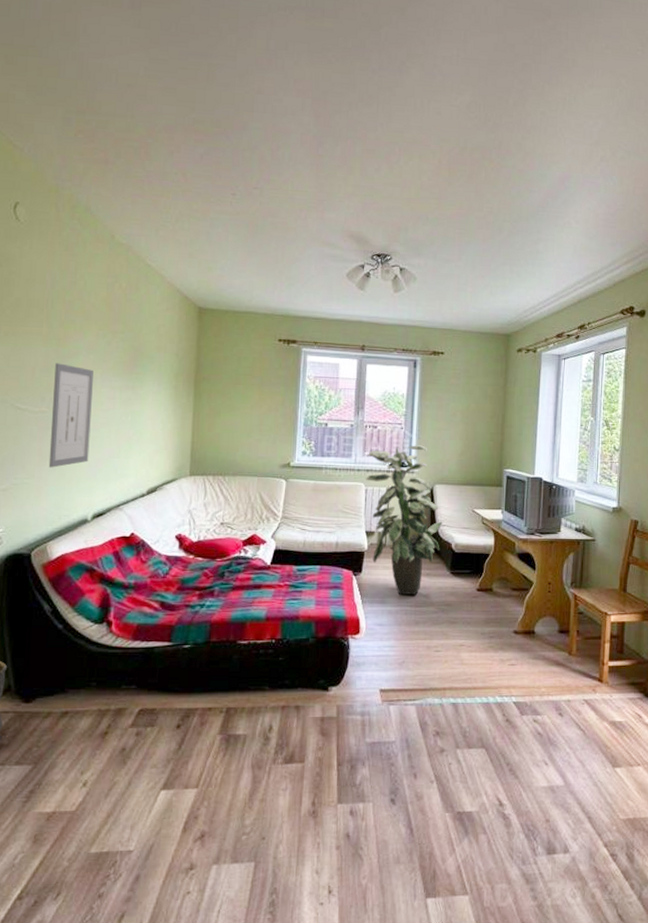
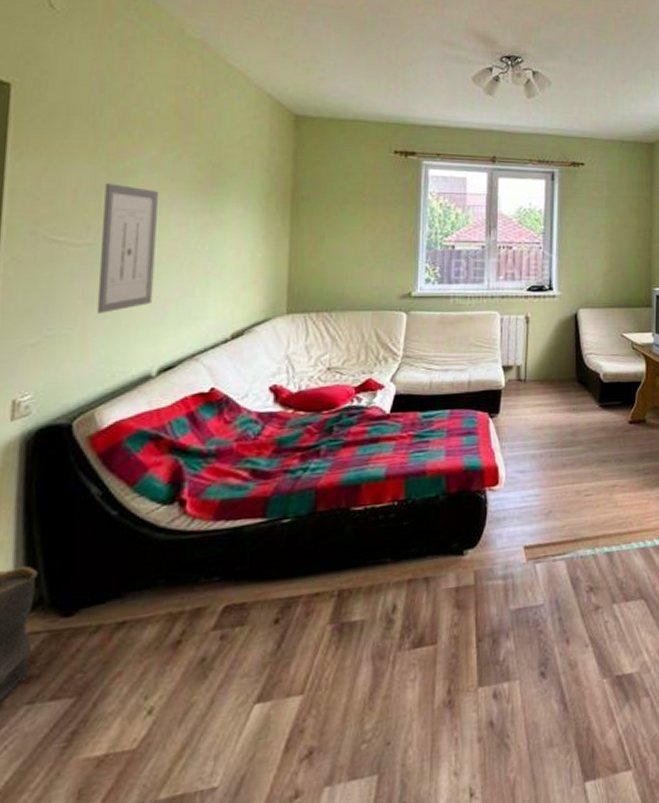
indoor plant: present [366,445,442,594] -> none [501,266,588,435]

